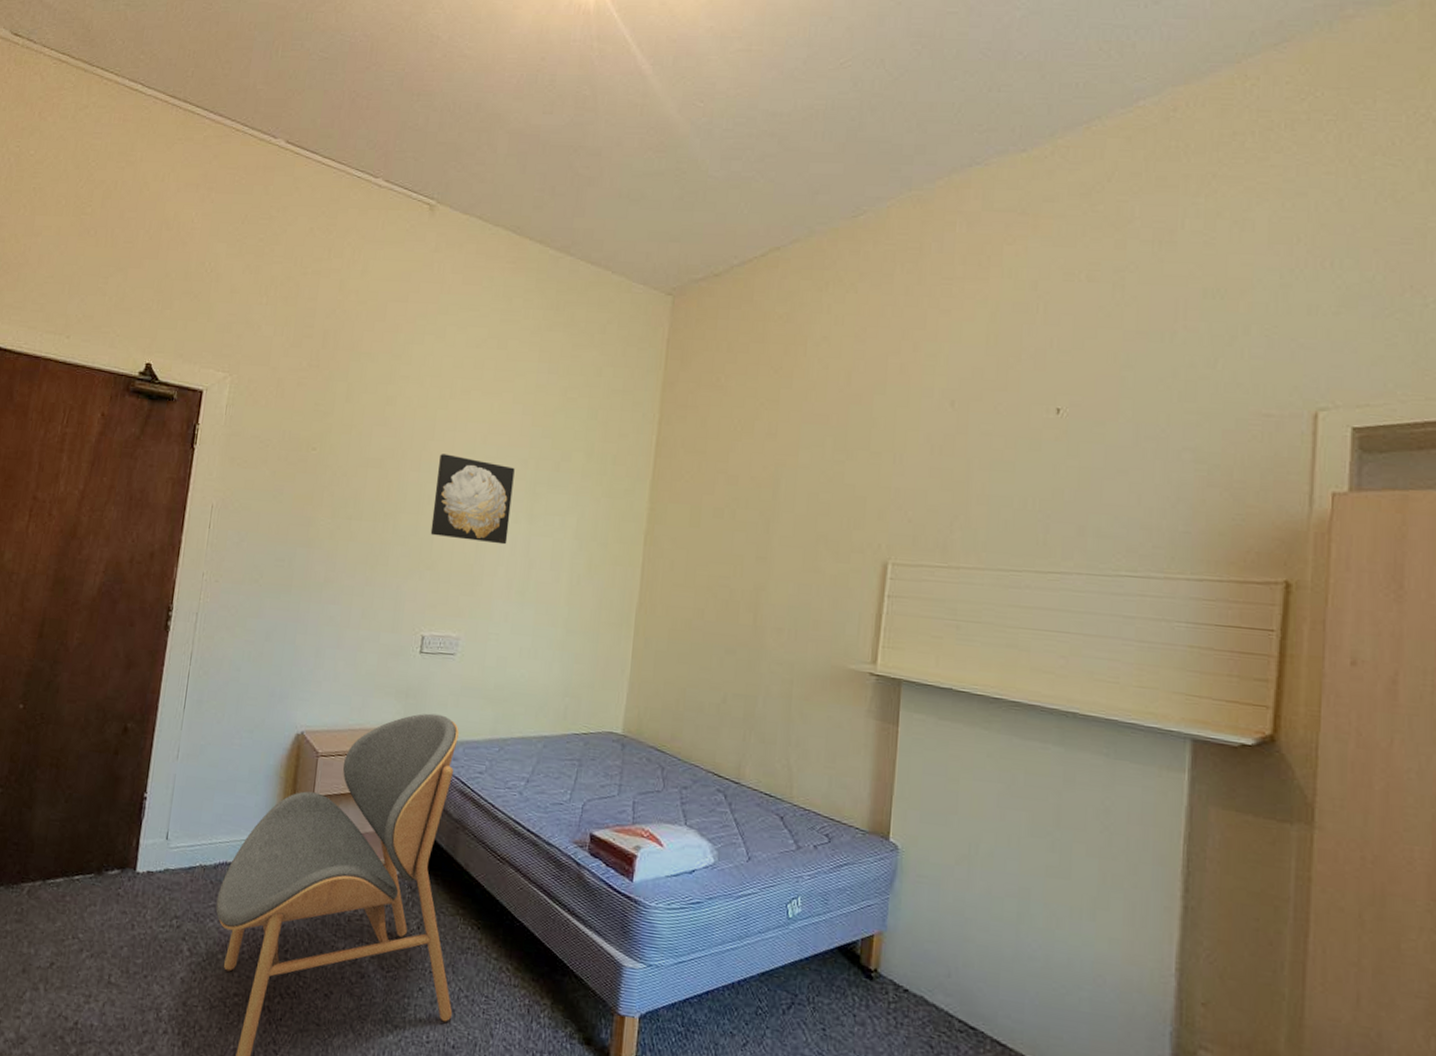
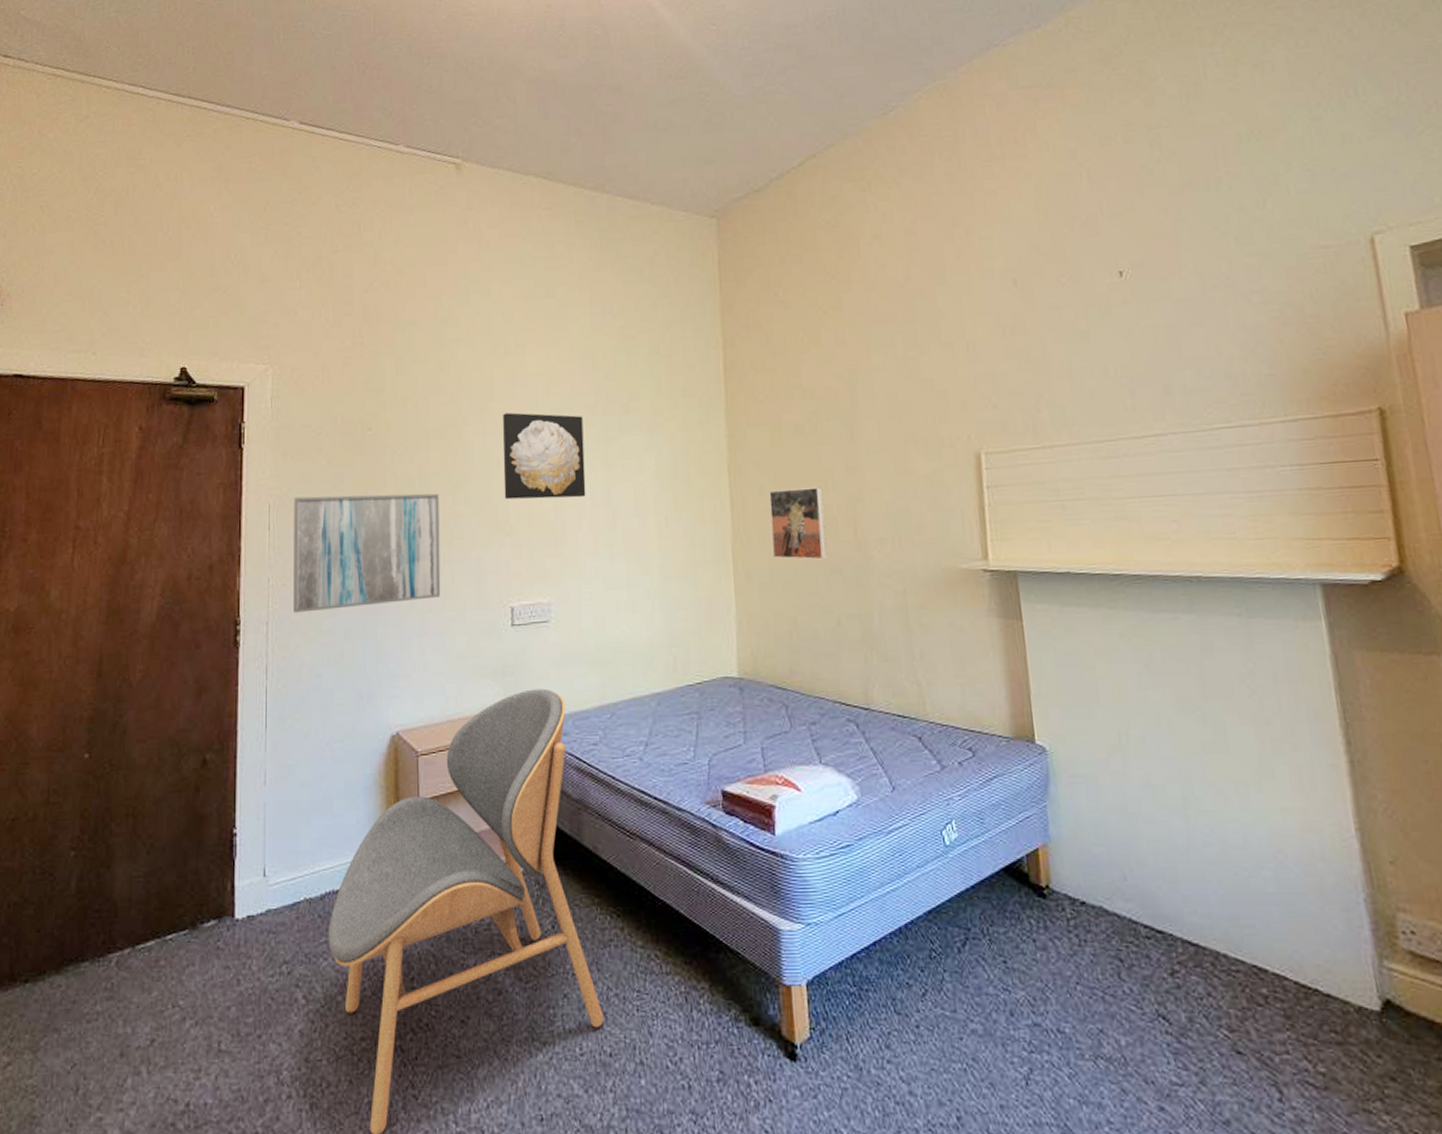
wall art: none [222,502,370,616] -> present [293,493,441,613]
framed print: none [673,566,731,639] -> present [769,487,827,560]

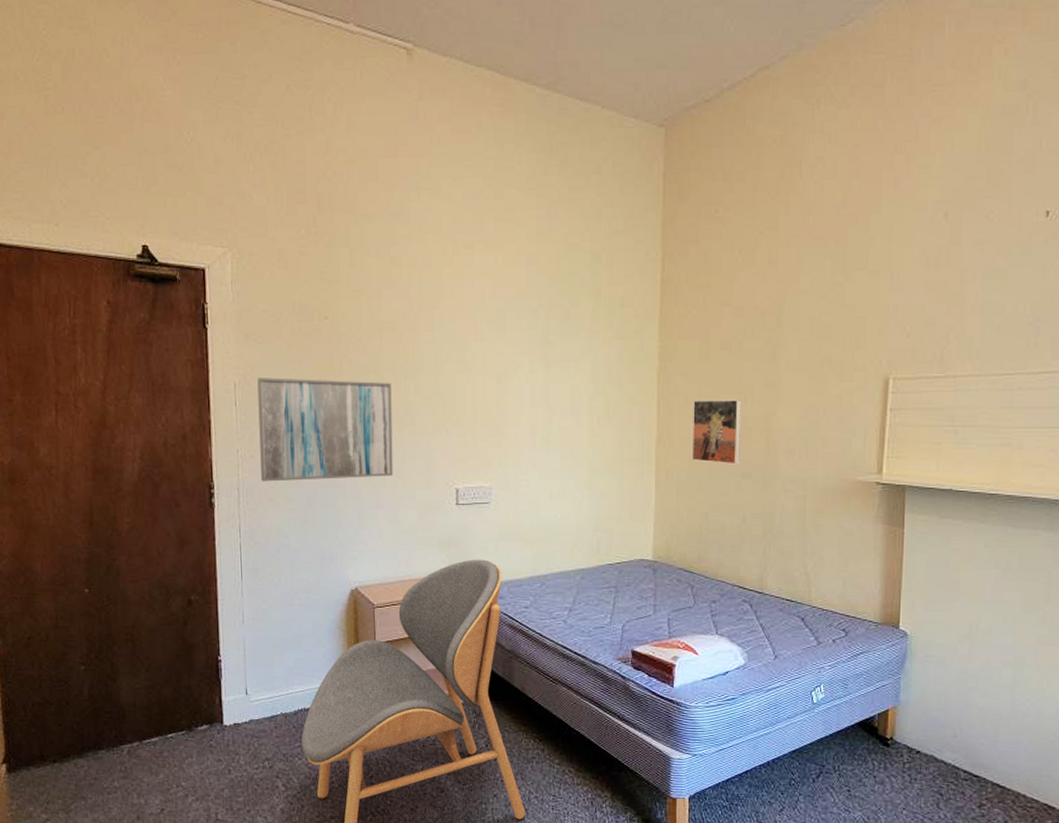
wall art: present [503,412,586,500] -> none [450,311,527,395]

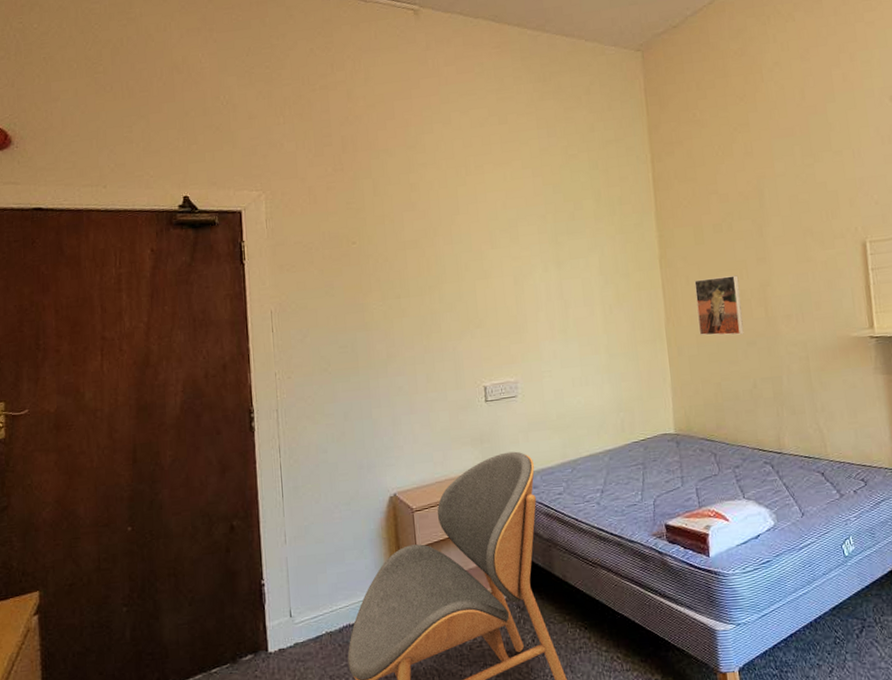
wall art: present [257,378,393,482] -> none [292,294,424,401]

